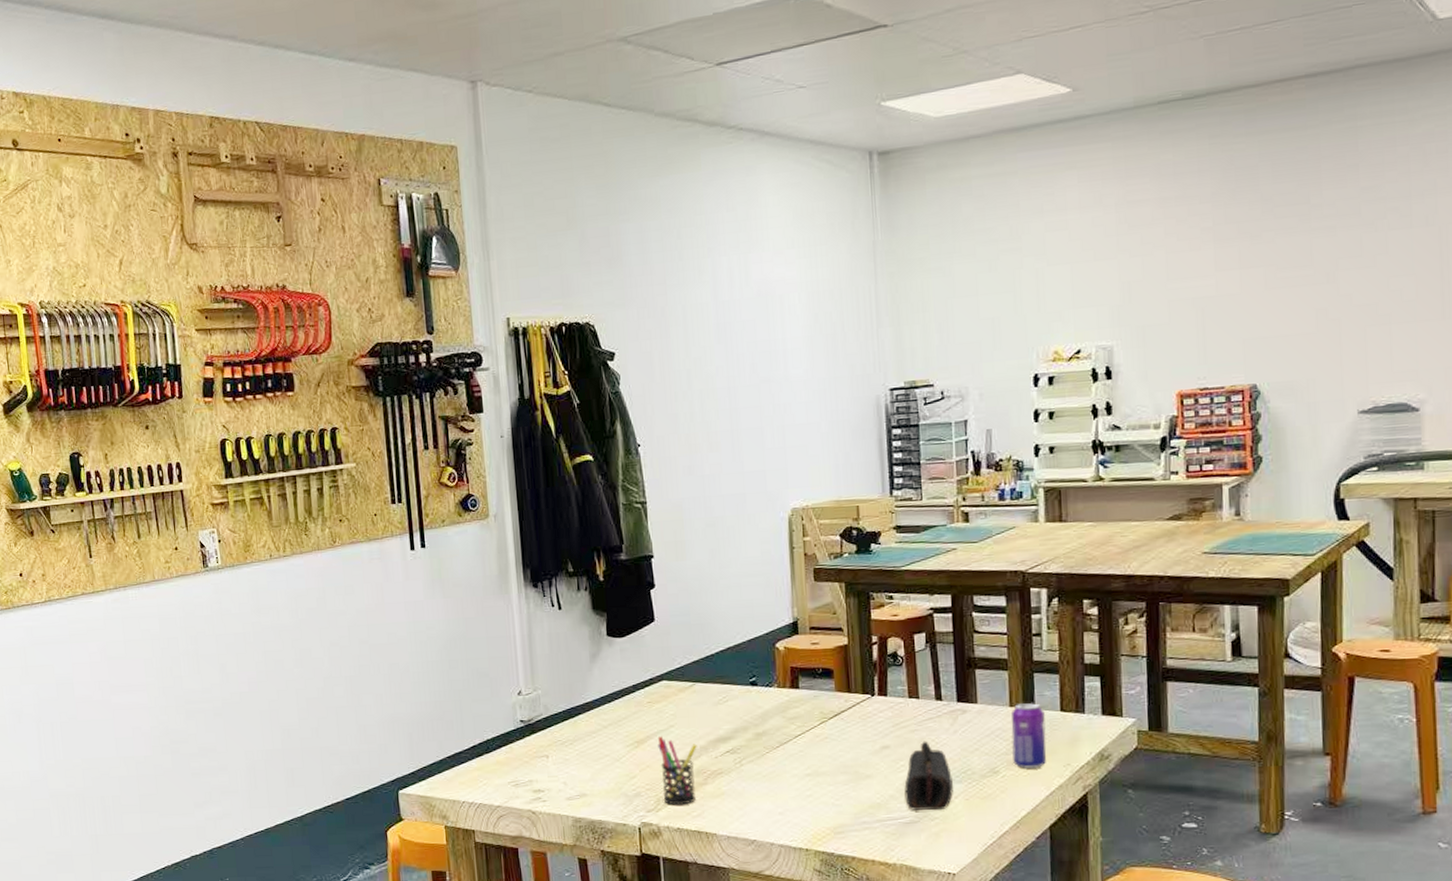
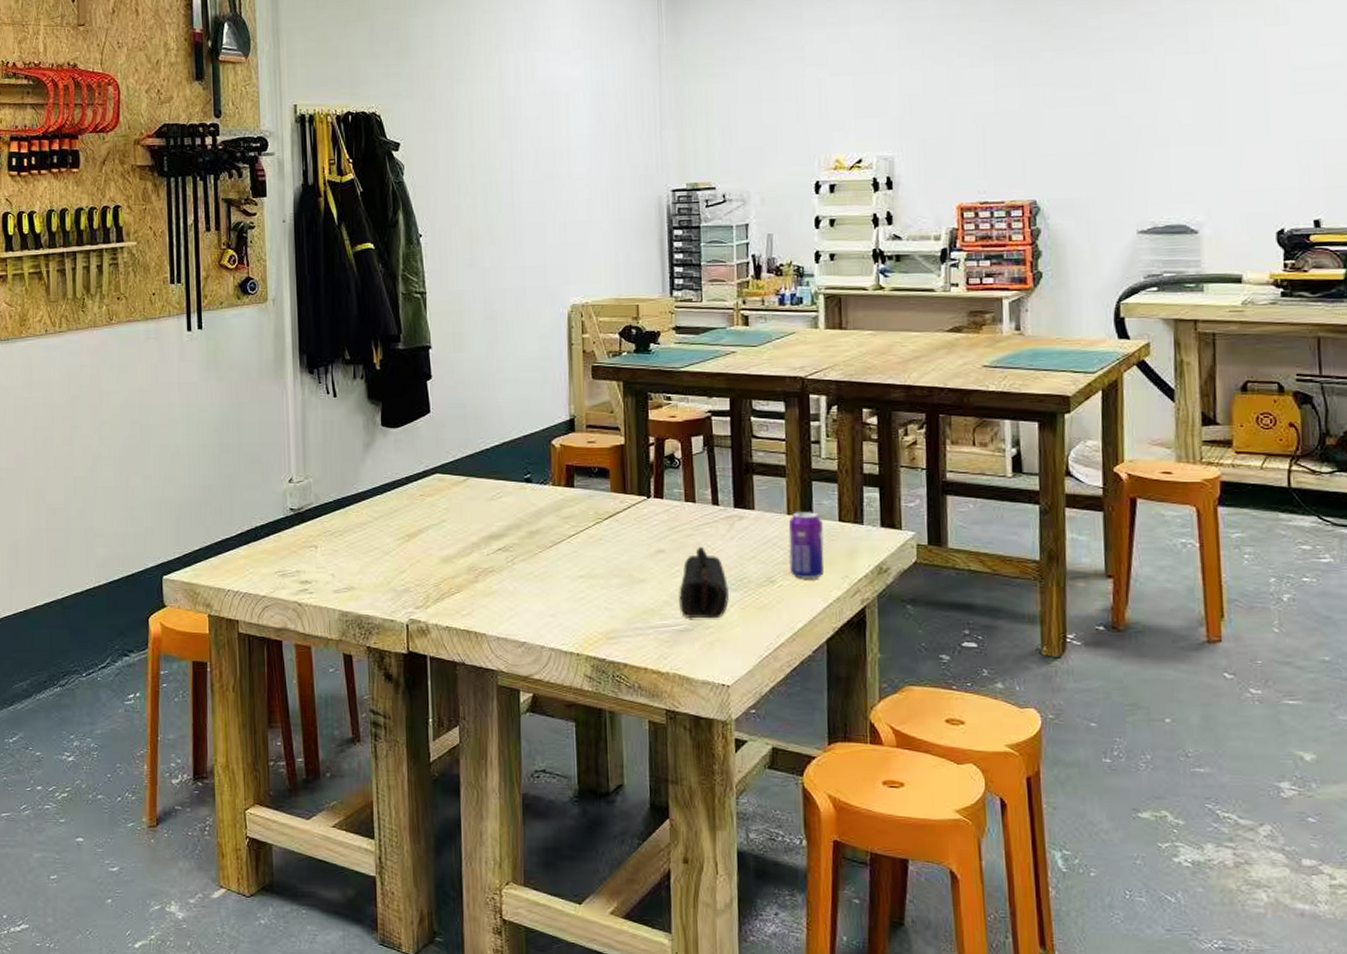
pen holder: present [657,736,697,805] -> none [429,531,469,603]

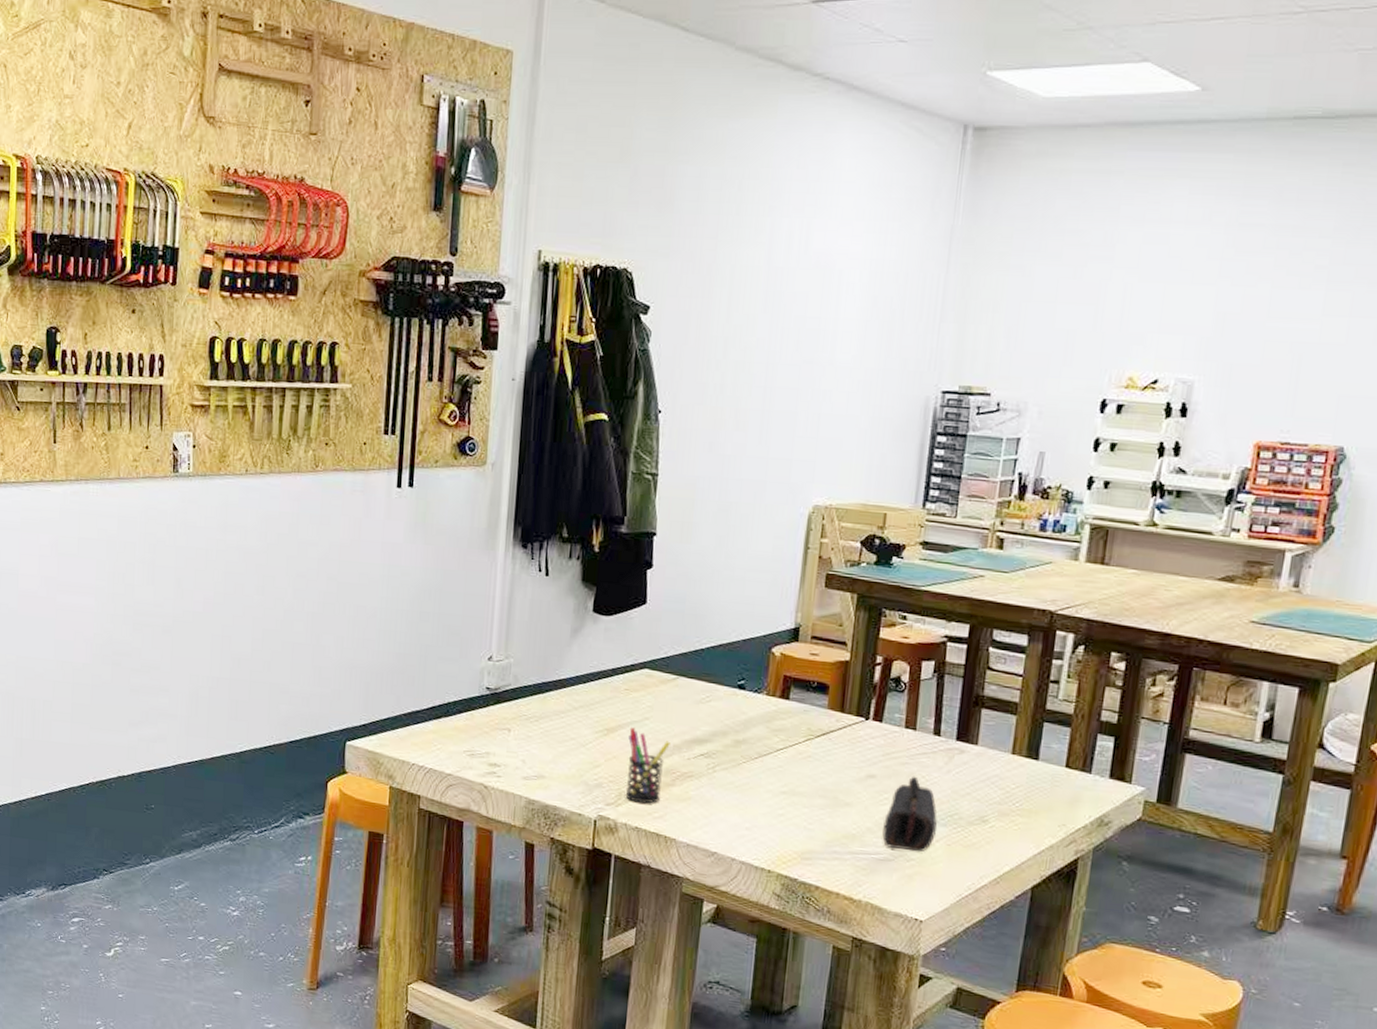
pen holder: none [429,531,469,603] -> present [625,727,670,804]
beverage can: present [788,512,824,579] -> none [1005,752,1049,824]

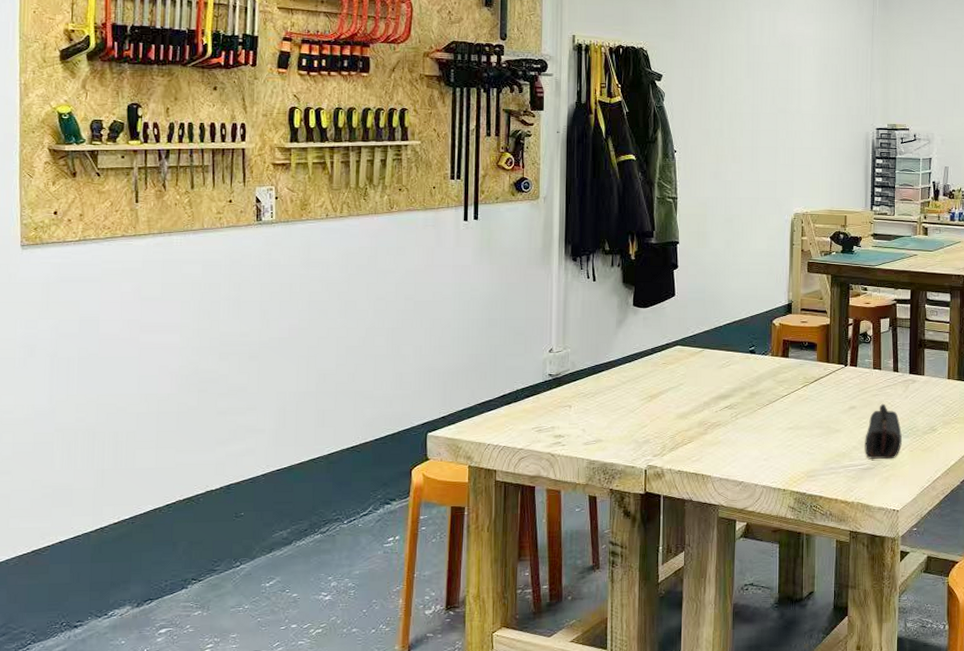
pen holder: present [625,727,670,804] -> none [668,392,701,451]

